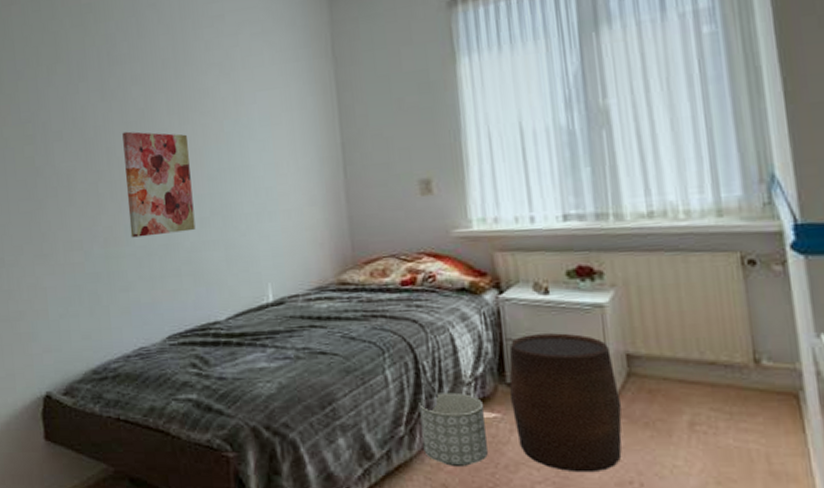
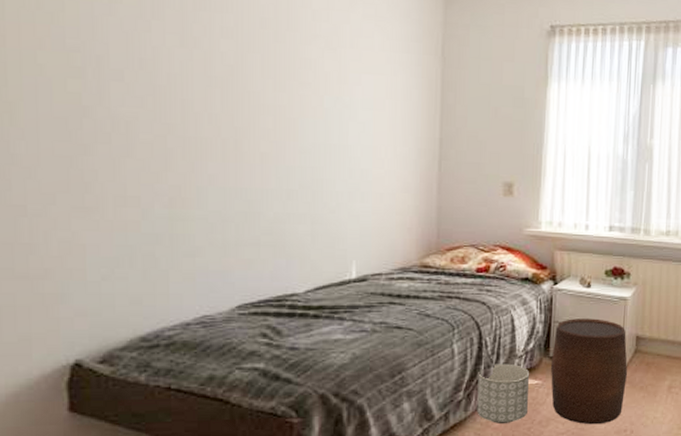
wall art: present [122,131,196,238] -> none [203,86,281,202]

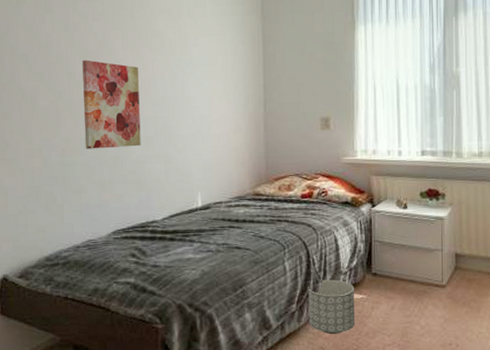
wall art: none [203,86,281,202] -> present [82,60,141,149]
stool: present [550,318,628,425] -> none [373,237,449,338]

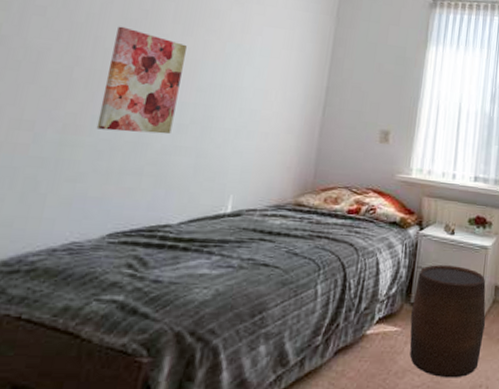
planter: present [308,279,355,335] -> none [333,308,389,374]
stool: none [373,237,449,338] -> present [409,265,486,378]

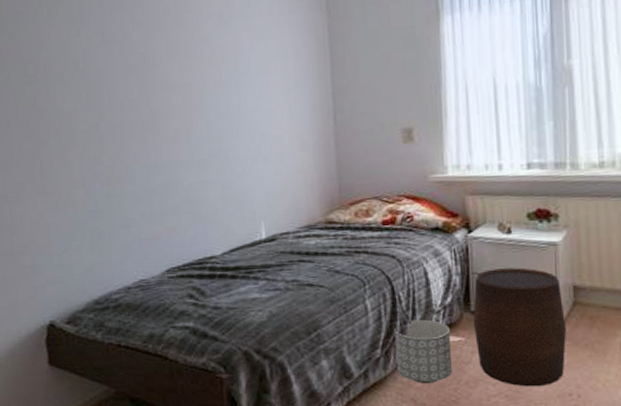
wall art: present [96,26,187,135] -> none [123,75,194,177]
planter: none [333,308,389,374] -> present [394,319,452,384]

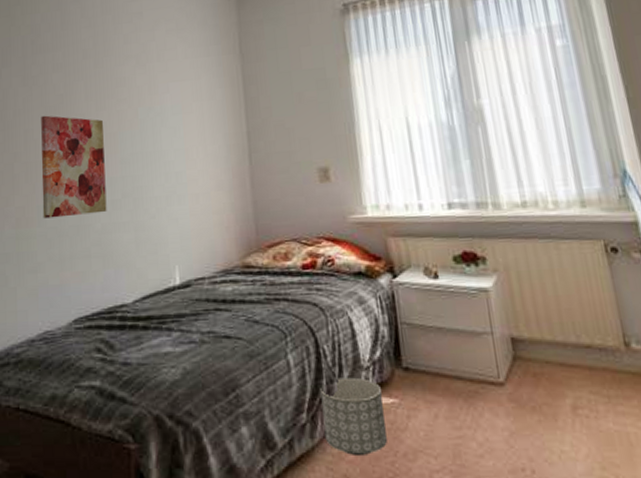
wall art: none [123,75,194,177] -> present [41,115,107,219]
stool: present [473,268,567,387] -> none [404,317,513,460]

